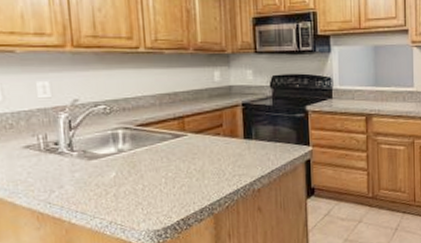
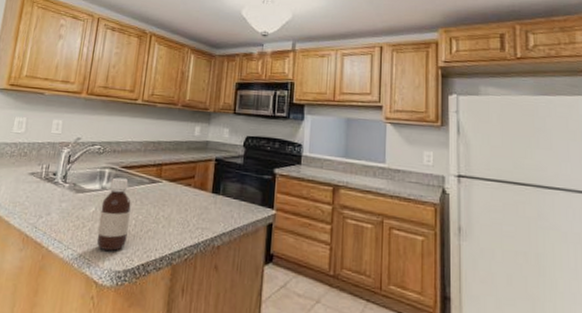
bottle: none [122,137,160,213] -> present [96,177,131,251]

